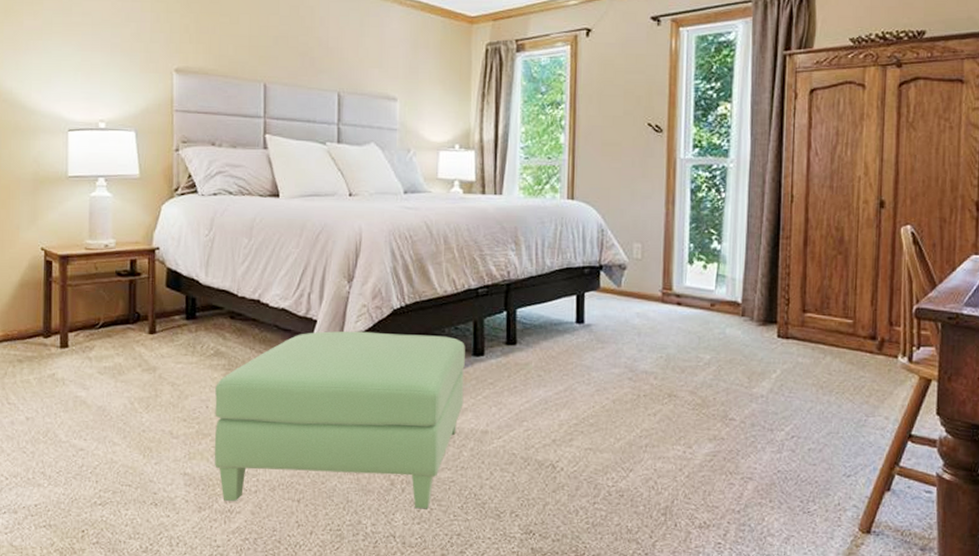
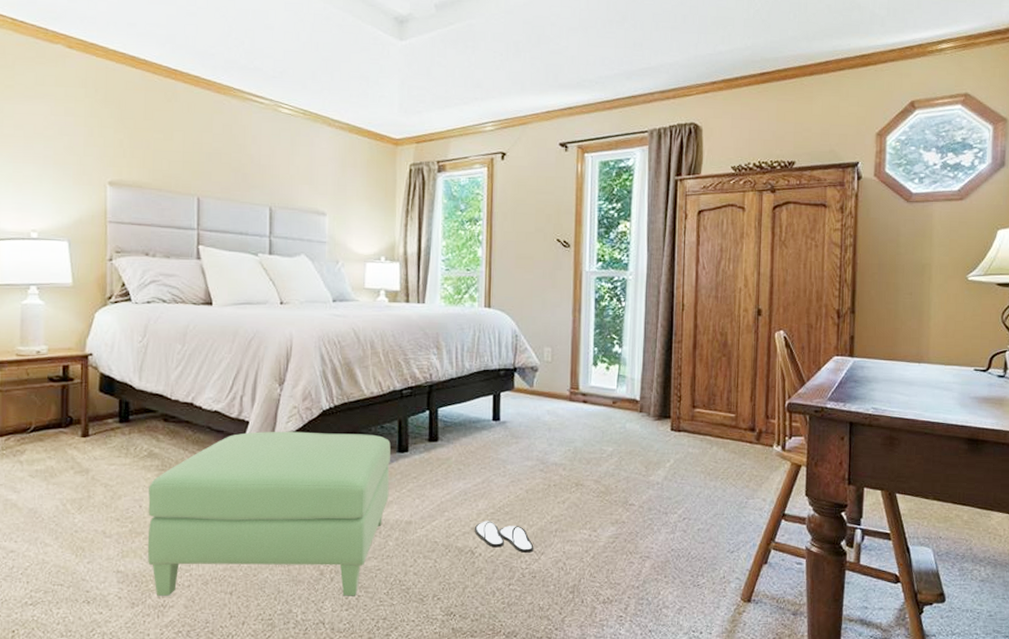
slippers: none [555,432,622,469] -> present [474,521,534,553]

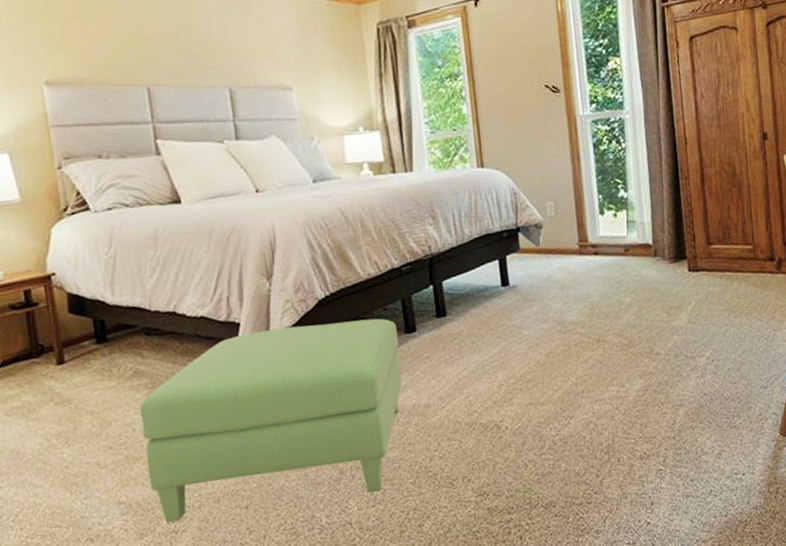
slippers: present [474,521,534,553] -> none [497,391,562,420]

